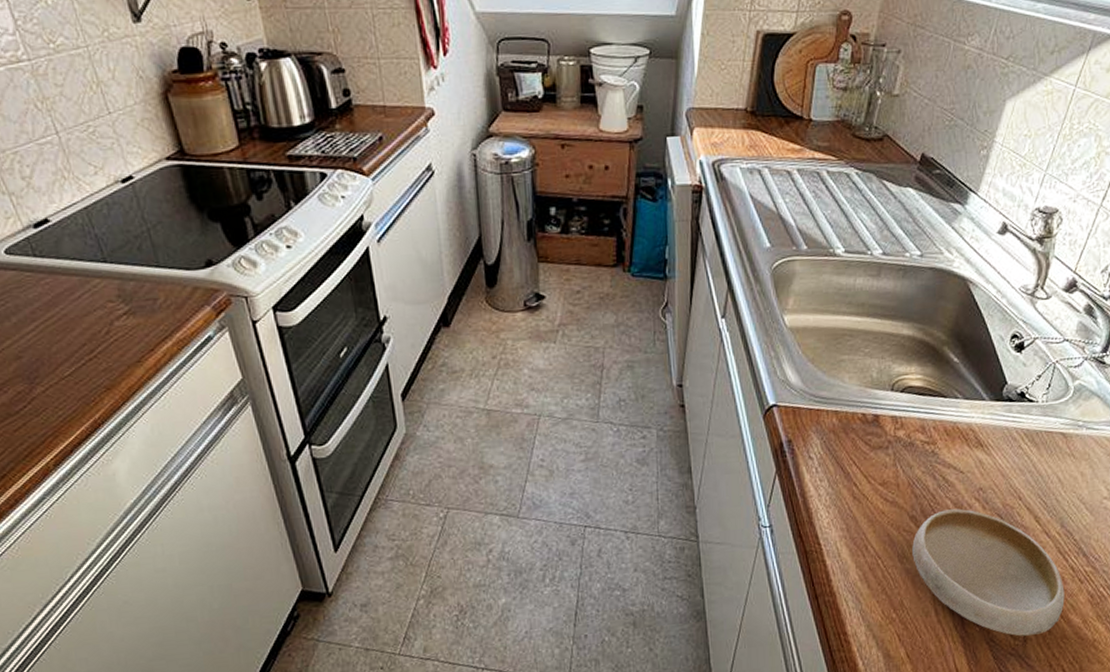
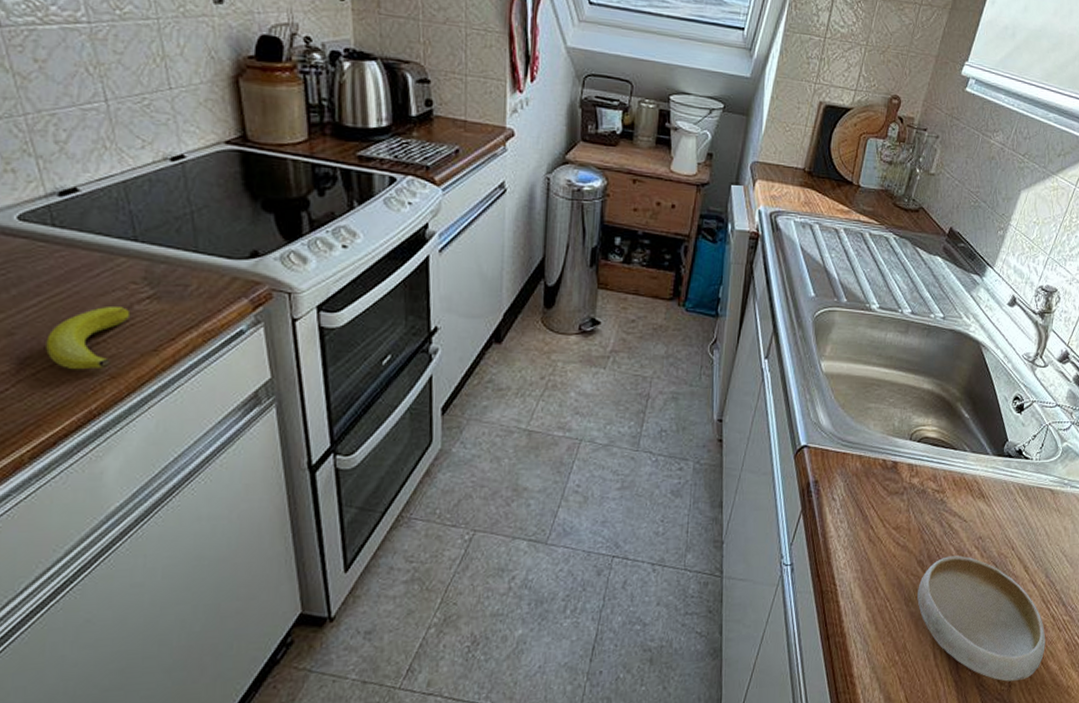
banana: none [48,324,113,385] -> present [46,307,131,370]

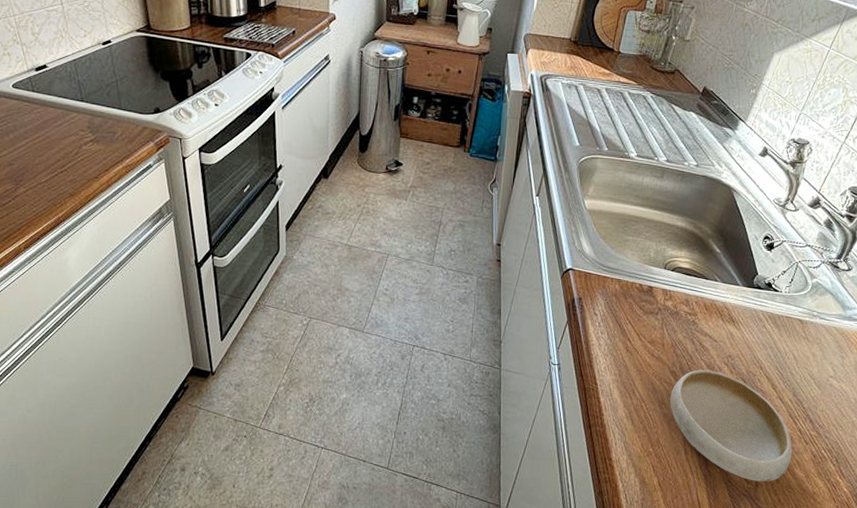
banana: present [46,307,131,370] -> none [31,147,81,190]

